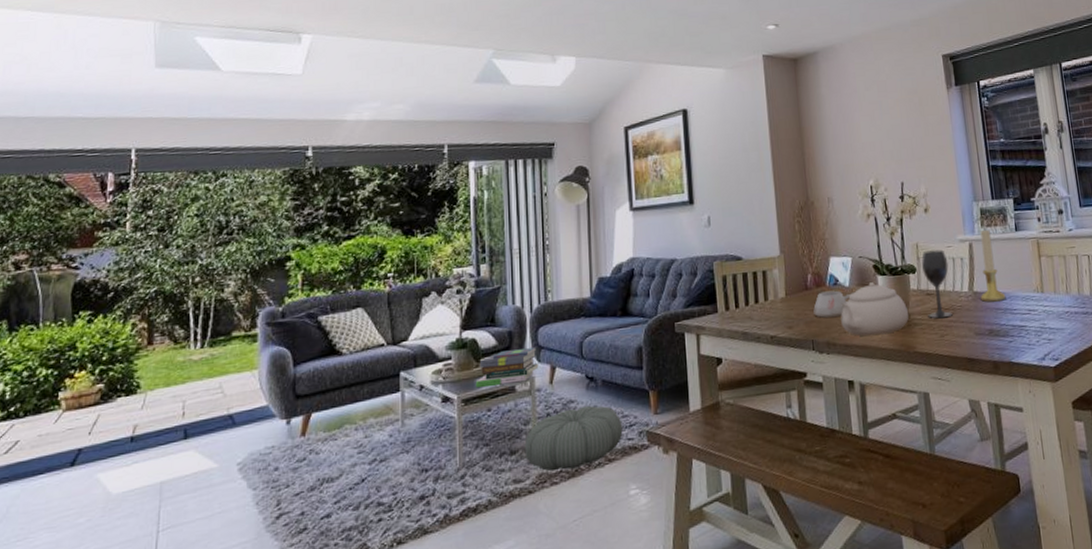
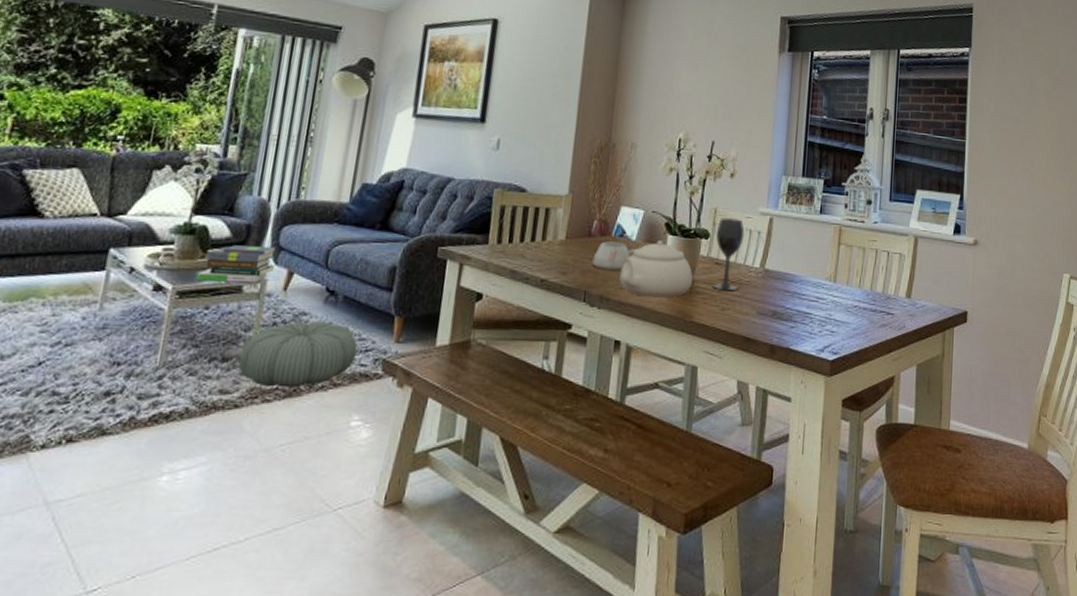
candle holder: present [980,228,1006,303] -> none [770,205,797,284]

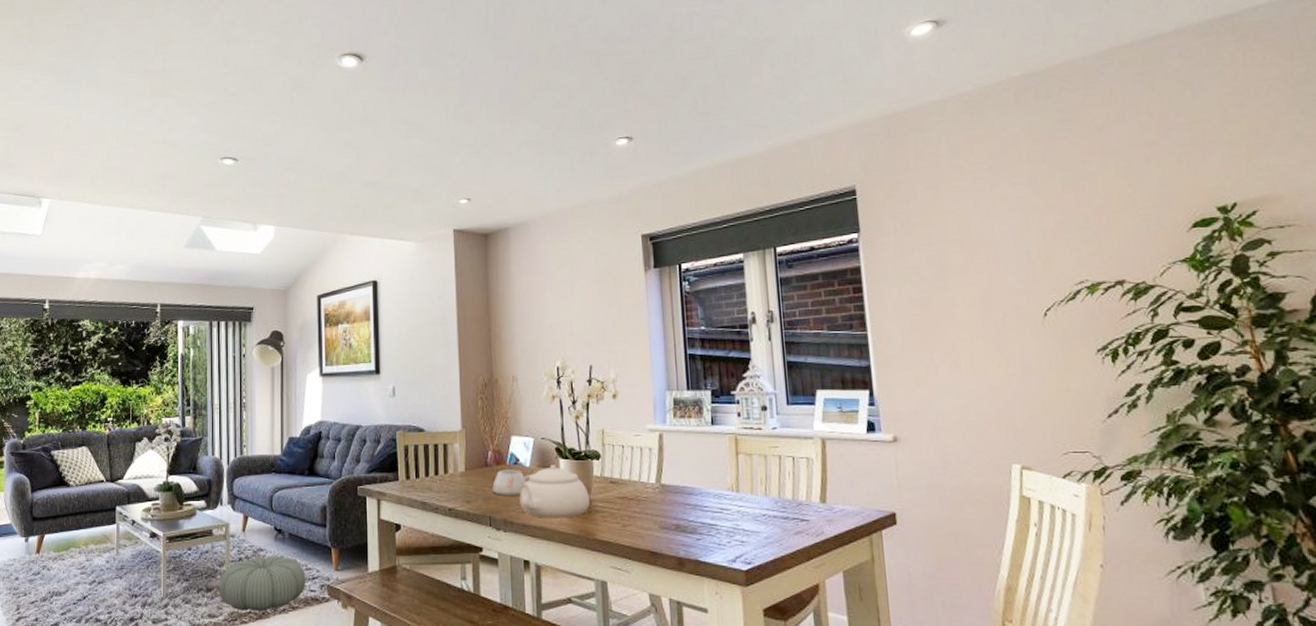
books: present [196,245,275,283] -> none [178,497,233,527]
wine glass: present [712,217,745,292] -> none [606,437,637,508]

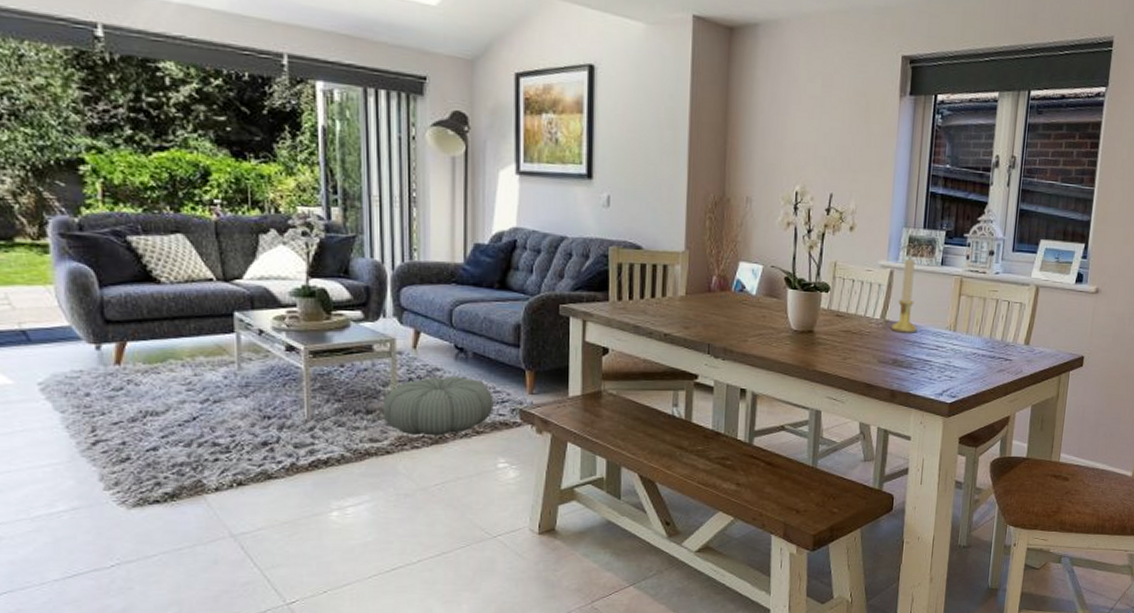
cup: present [492,469,531,497] -> none [714,296,756,325]
teapot: present [519,465,591,518] -> none [742,294,815,349]
candle holder: none [668,419,697,497] -> present [891,257,917,333]

